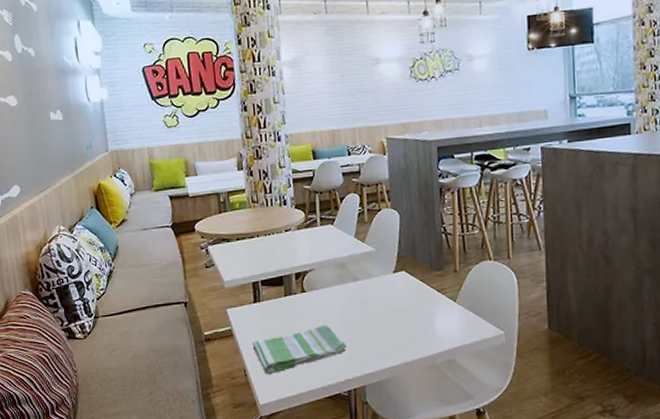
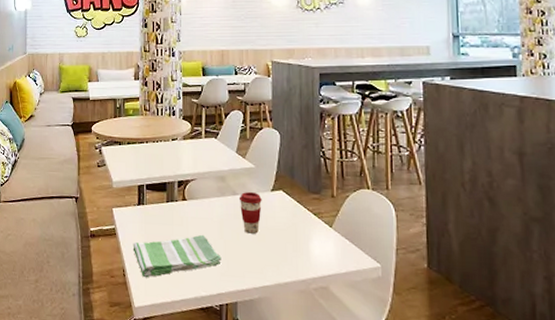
coffee cup: none [360,276,384,319] -> present [238,192,262,235]

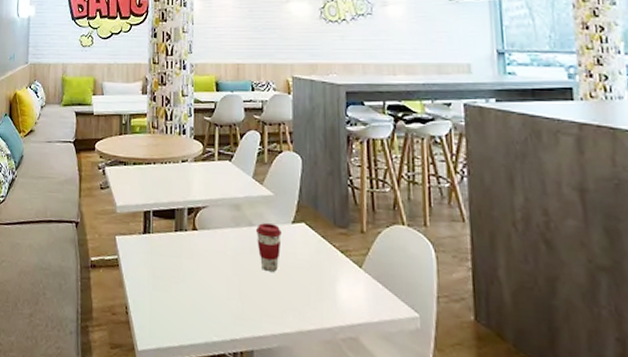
dish towel: present [133,234,222,278] -> none [137,269,236,318]

